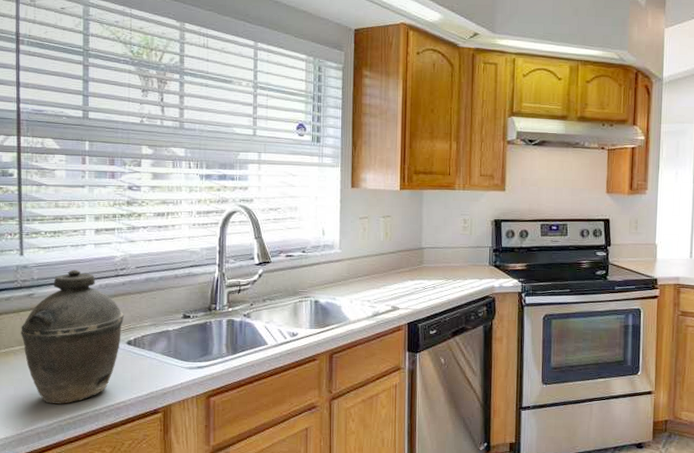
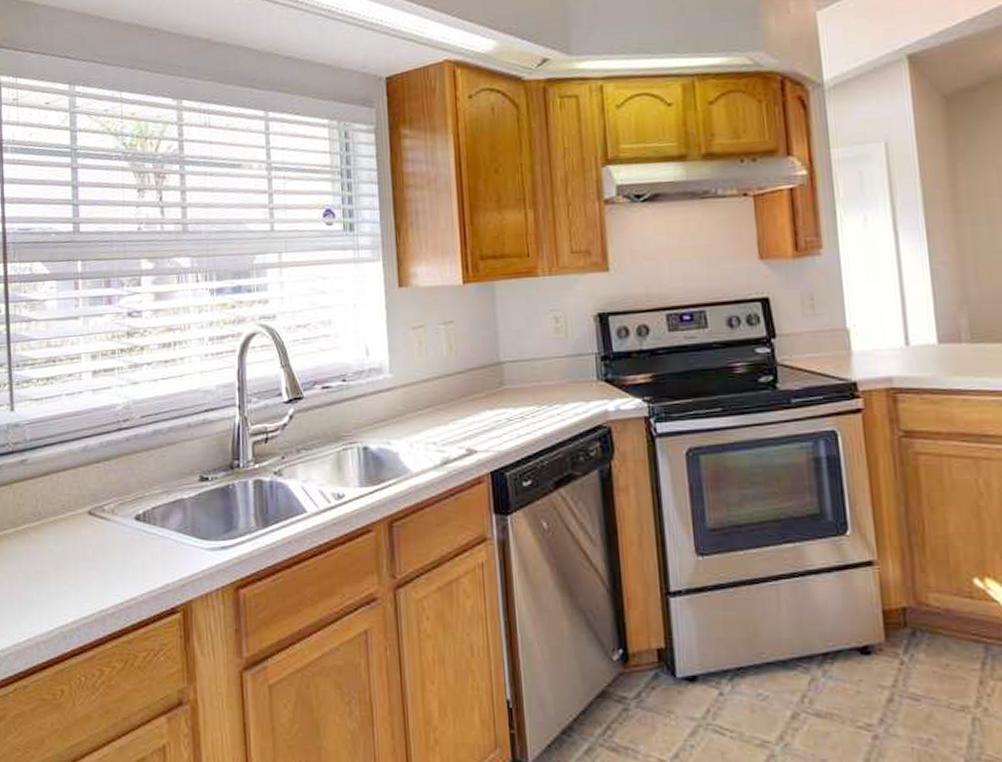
kettle: present [21,269,124,404] -> none [14,424,130,604]

